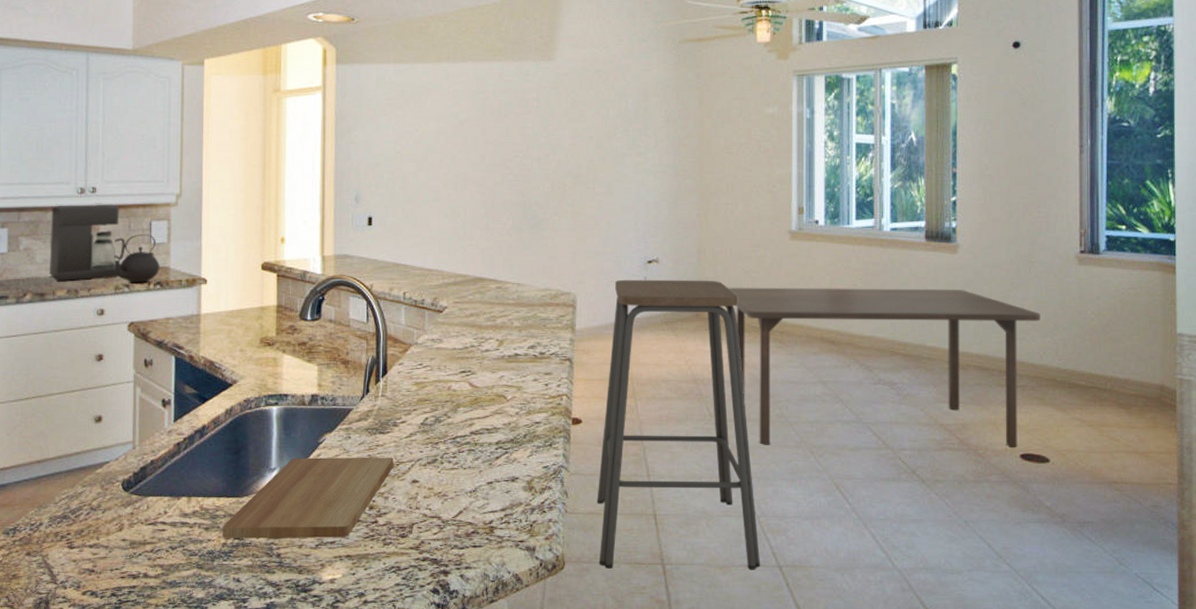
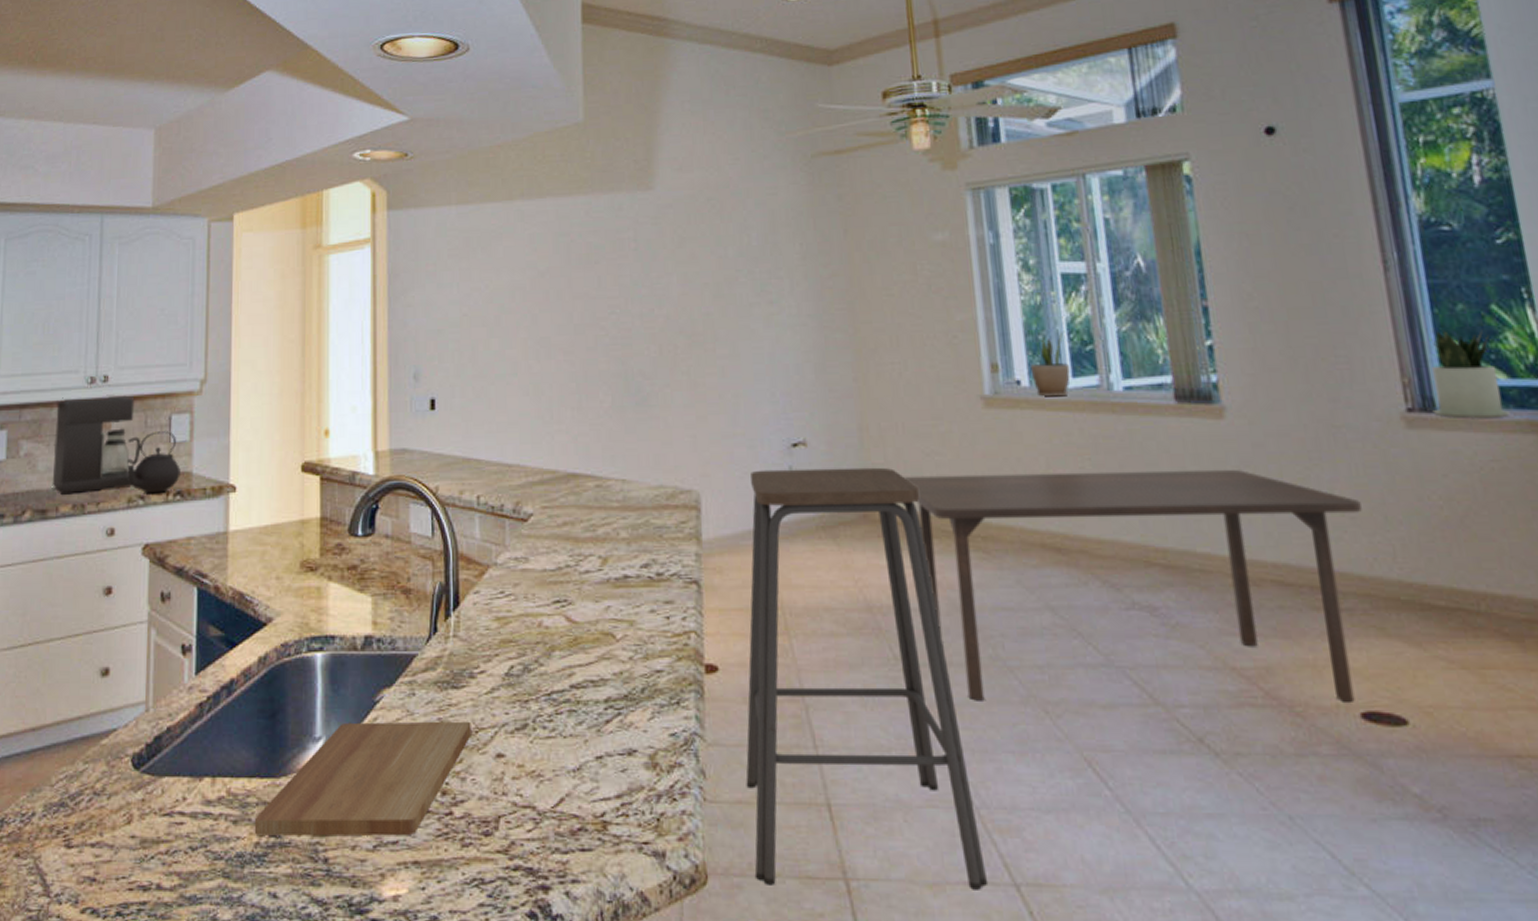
potted plant: none [826,186,854,234] -> present [1030,332,1070,397]
planter: none [1097,197,1147,260] -> present [1431,329,1510,420]

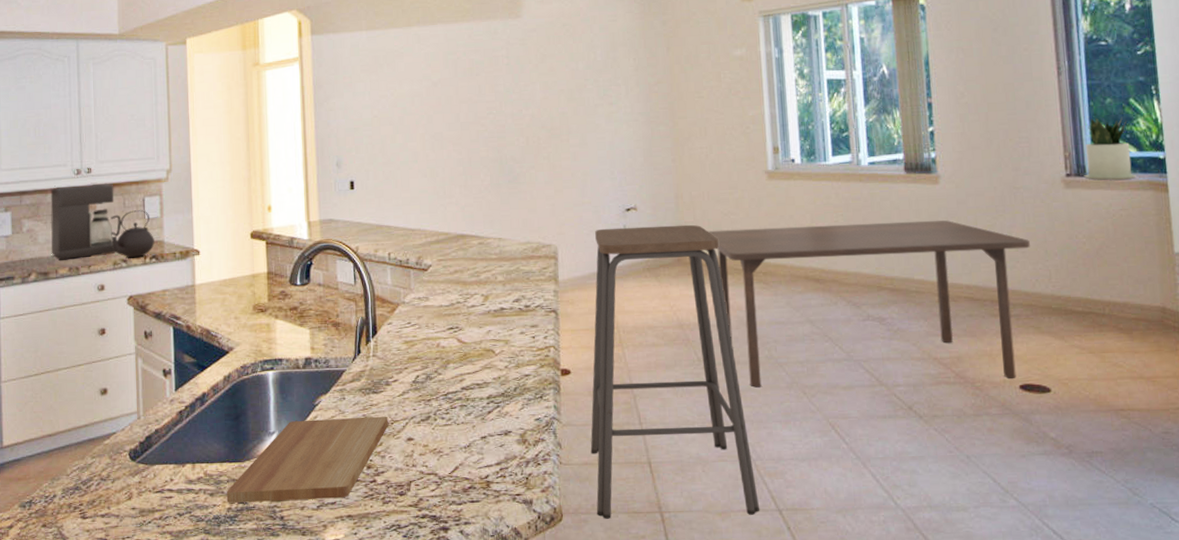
potted plant: present [1030,332,1070,397] -> none [802,123,831,171]

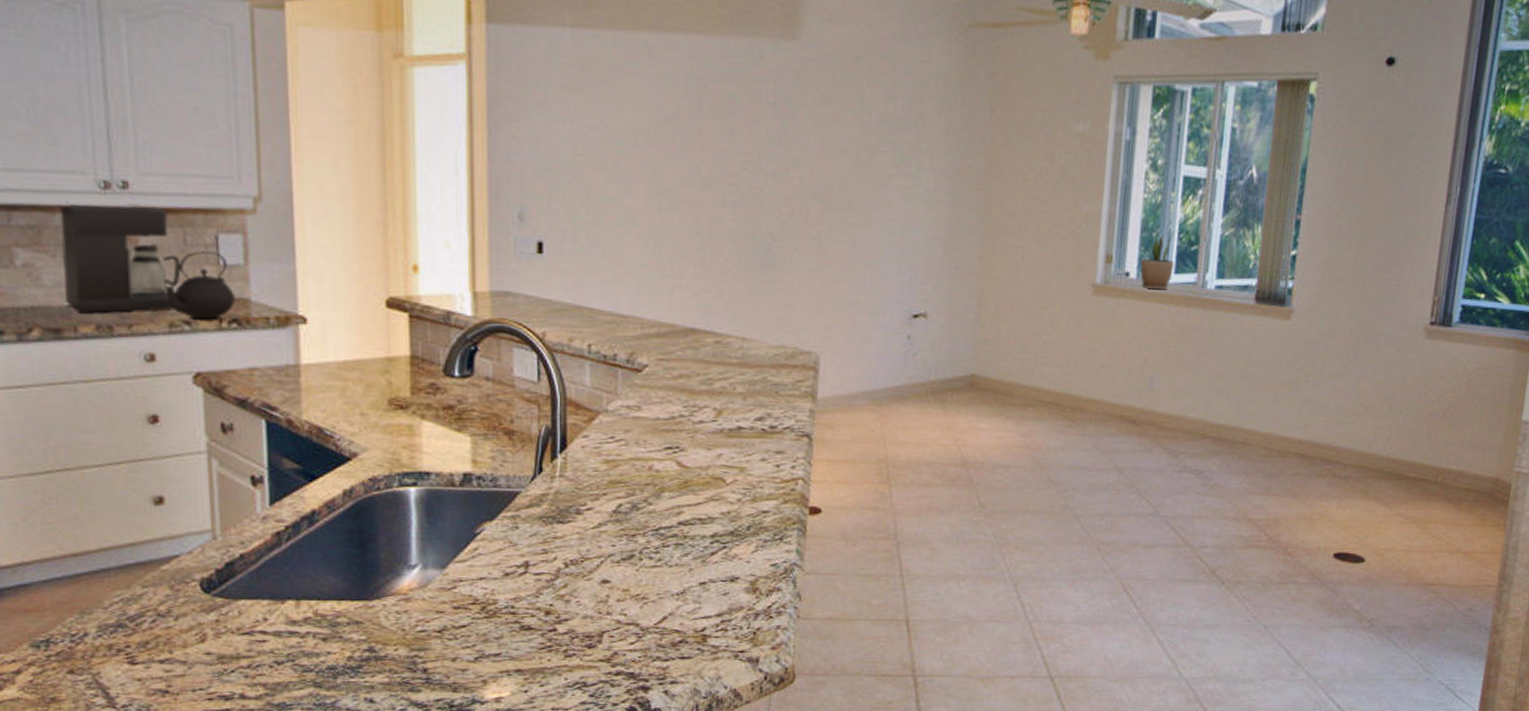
cutting board: present [226,416,388,503] -> none [346,551,577,651]
bar stool: present [590,224,760,519] -> none [836,337,1030,682]
dining table: present [708,220,1030,388] -> none [1012,351,1376,546]
potted plant: none [802,123,831,171] -> present [1140,231,1175,290]
planter: present [1084,117,1136,181] -> none [1448,259,1507,335]

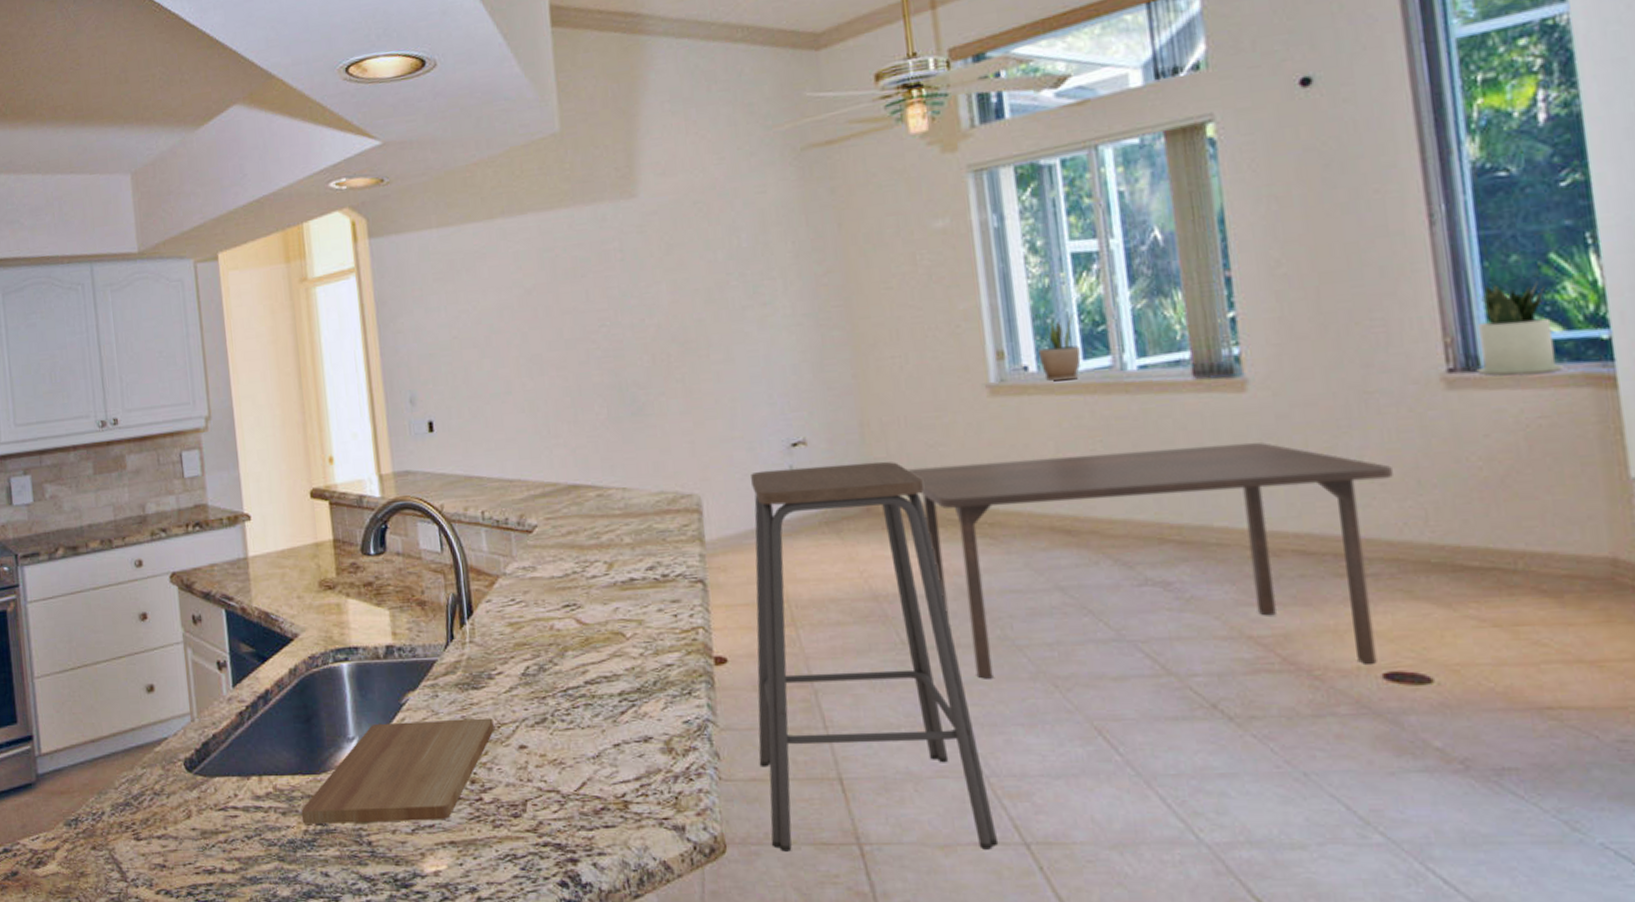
coffee maker: present [60,202,181,313] -> none [73,436,157,531]
kettle: present [165,251,235,320] -> none [146,467,197,527]
cutting board: none [346,551,577,651] -> present [301,718,494,824]
bar stool: none [836,337,1030,682] -> present [751,461,999,852]
dining table: none [1012,351,1376,546] -> present [908,442,1393,679]
planter: none [1448,259,1507,335] -> present [1476,280,1564,377]

